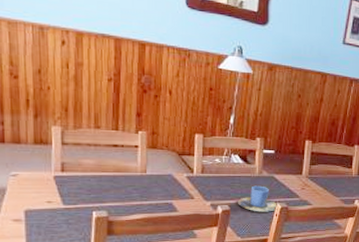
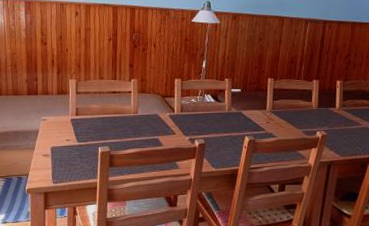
cup: present [238,185,278,212] -> none [212,121,246,145]

